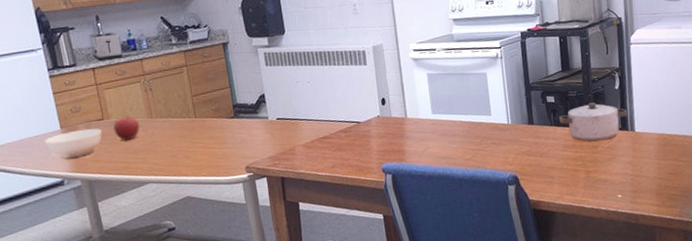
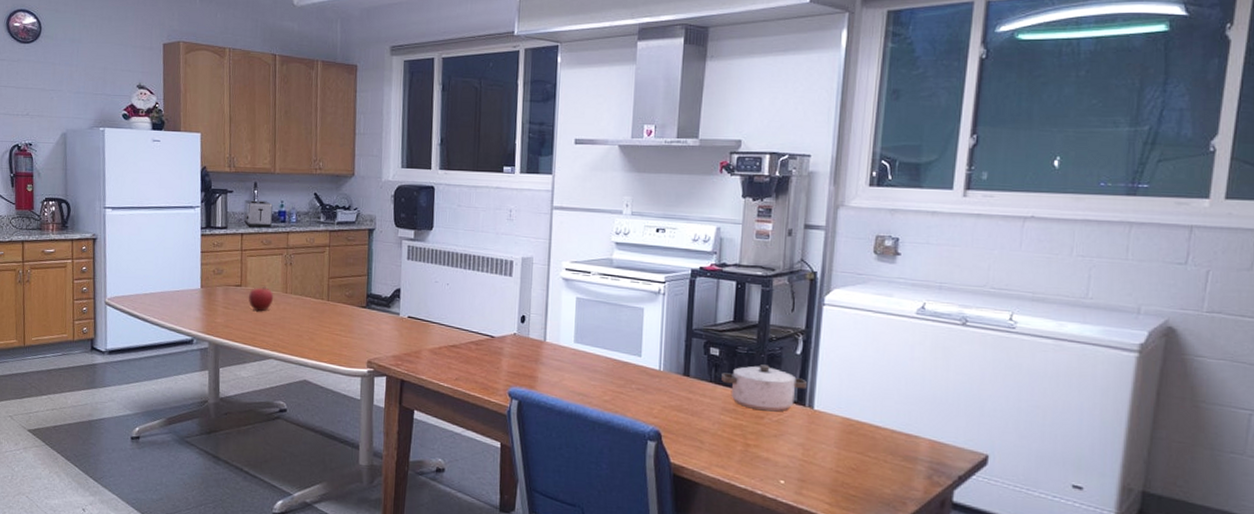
bowl: present [44,128,103,159] -> none [183,292,238,319]

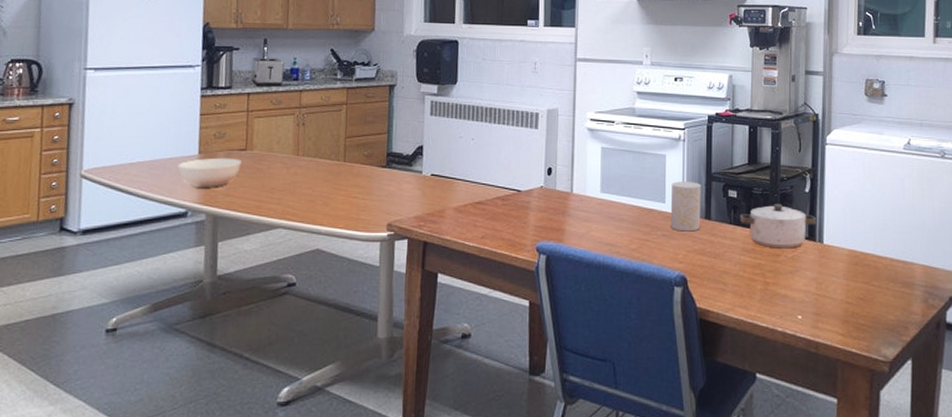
bowl: none [183,292,238,319] -> present [177,157,243,188]
fruit: present [249,286,274,311] -> none [254,149,284,176]
cup: none [645,336,680,387] -> present [670,181,701,232]

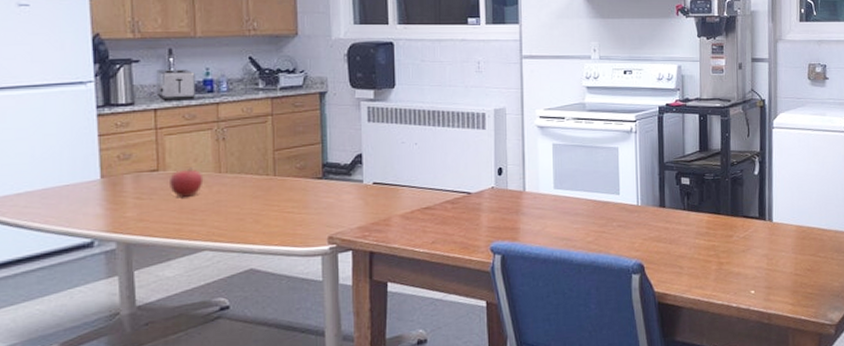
bowl: present [177,157,243,188] -> none [76,180,155,215]
fruit: none [254,149,284,176] -> present [170,167,204,197]
cup: present [670,181,701,232] -> none [625,172,656,221]
cooking pot: present [740,204,817,249] -> none [693,187,766,230]

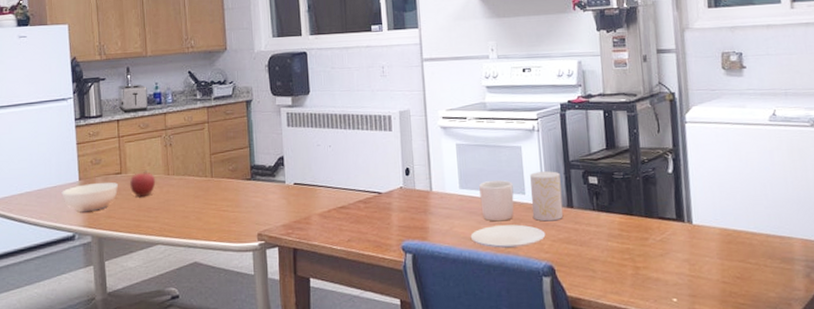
bowl: none [76,180,155,215] -> present [61,182,119,213]
plate: none [562,224,637,248] -> present [470,224,546,248]
mug: none [574,181,608,222] -> present [479,180,515,222]
cup: none [625,172,656,221] -> present [530,171,564,222]

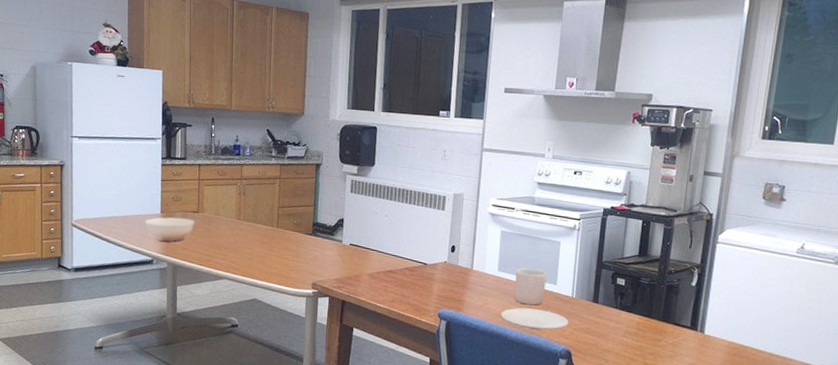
toaster: present [118,84,147,113] -> none [201,134,228,160]
fruit: present [130,170,156,197] -> none [205,213,228,236]
cup: present [530,171,564,222] -> none [559,266,592,312]

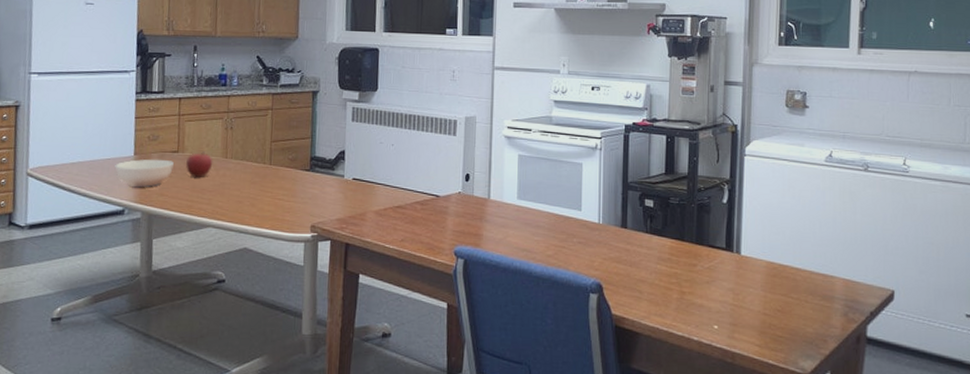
fruit: none [205,213,228,236] -> present [186,151,213,177]
plate: present [500,307,569,330] -> none [523,239,597,262]
mug: present [514,268,547,306] -> none [536,194,570,235]

